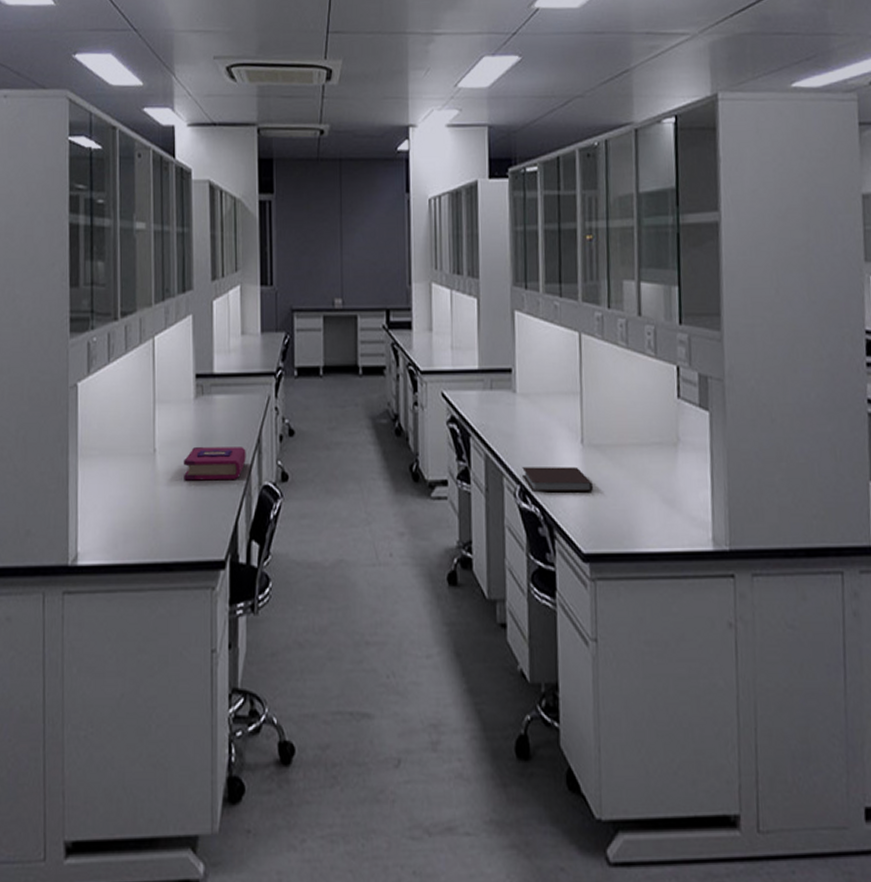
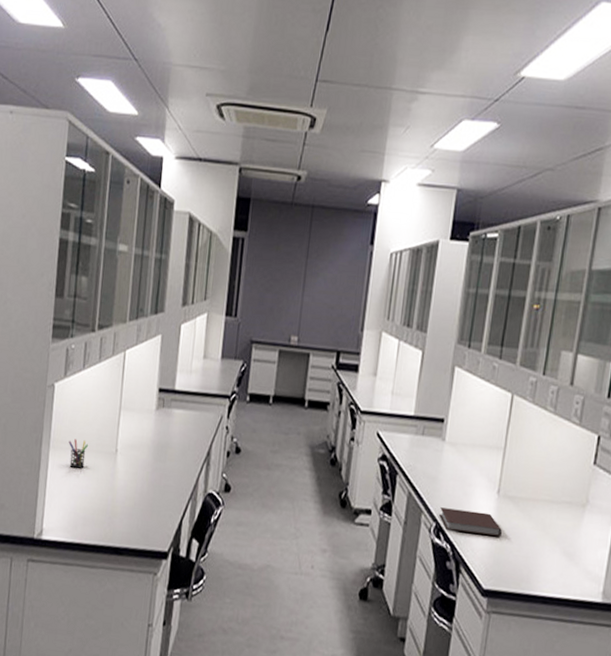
pen holder: none [99,443,123,476] -> present [68,439,89,469]
book: present [183,447,246,481] -> none [139,452,196,486]

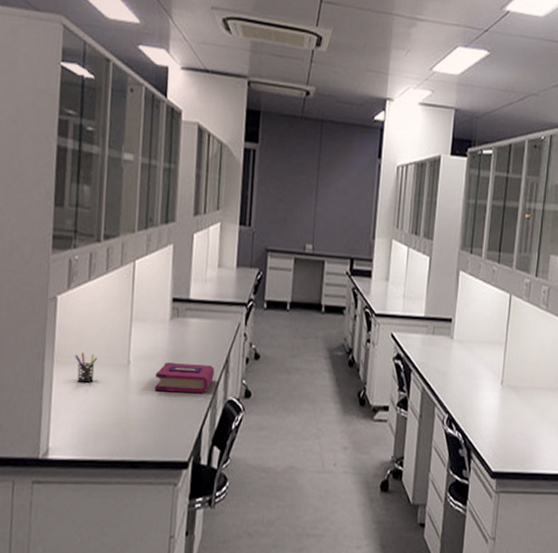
book: none [139,452,196,486] -> present [155,363,215,394]
notebook: present [439,507,502,537] -> none [451,400,506,424]

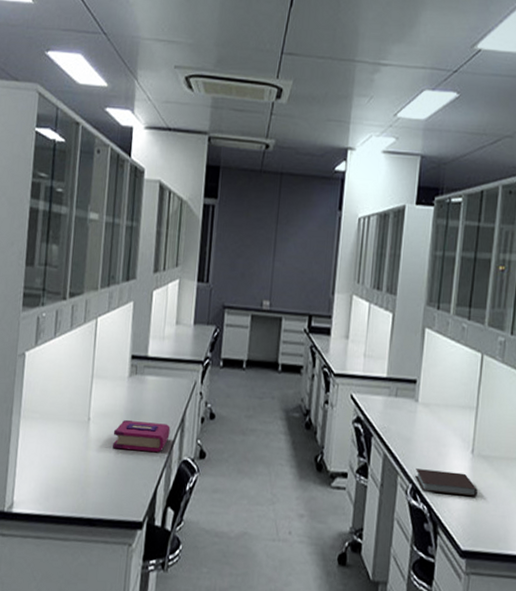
pen holder: present [75,352,98,383] -> none [39,408,61,438]
notebook: none [451,400,506,424] -> present [415,469,477,497]

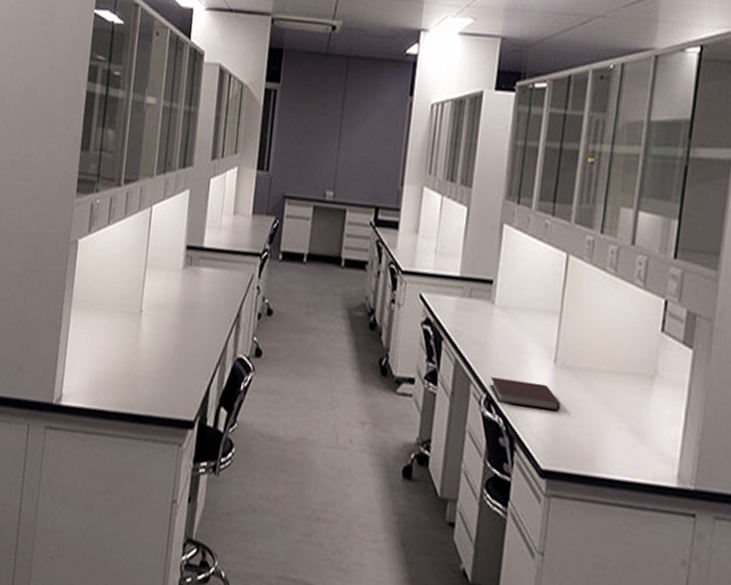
book: present [113,420,171,453] -> none [165,313,225,349]

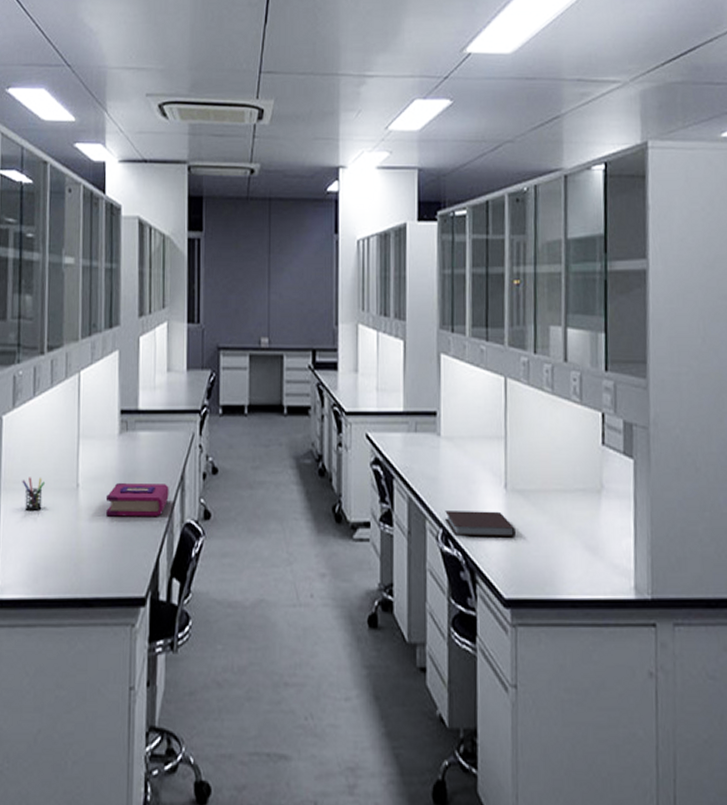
pen holder: none [91,298,112,330] -> present [22,477,46,510]
book: none [165,313,225,349] -> present [105,483,169,517]

